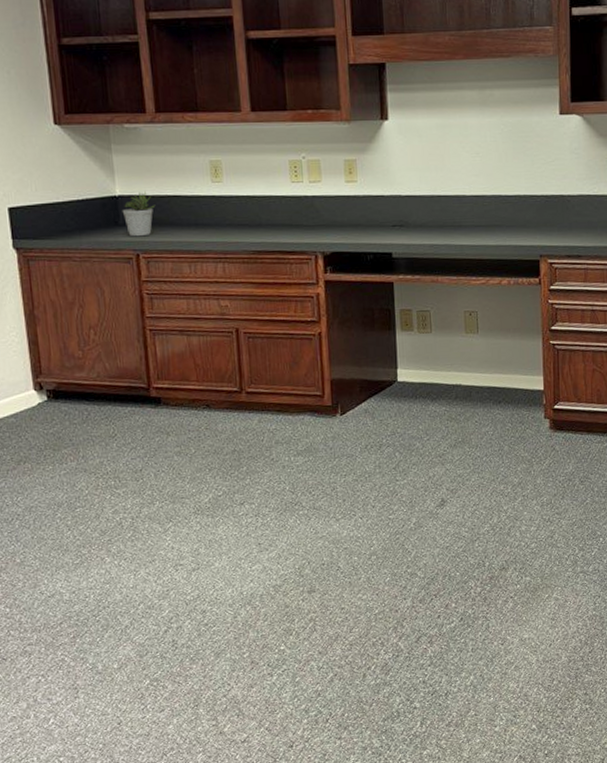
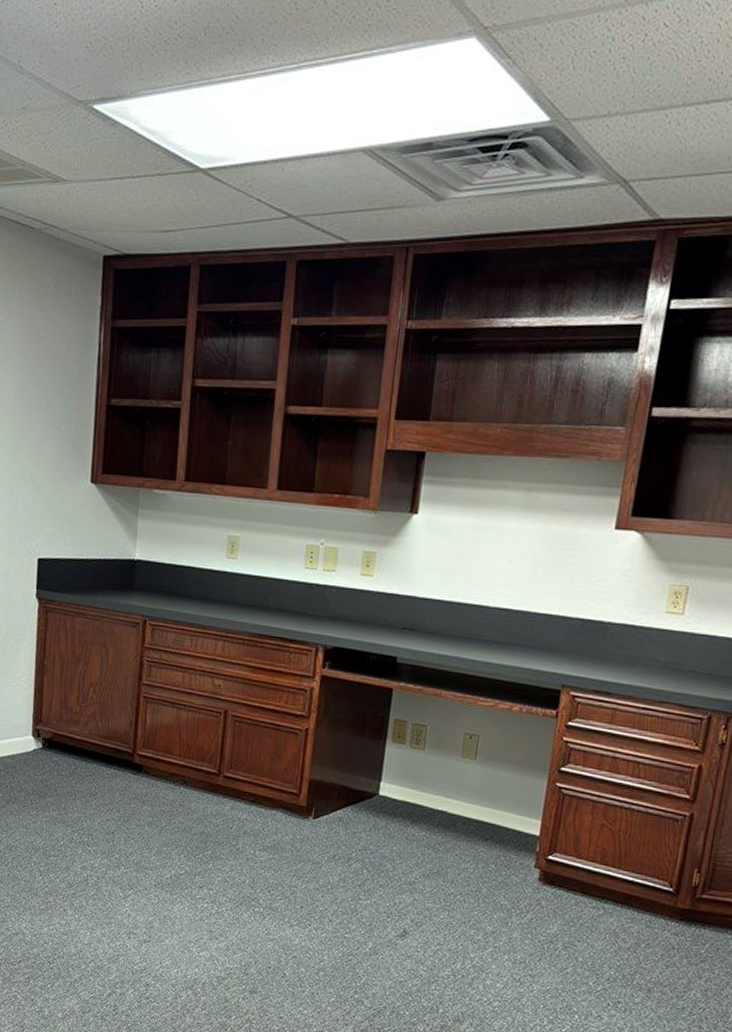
potted plant: present [122,191,156,237] -> none [137,558,170,604]

